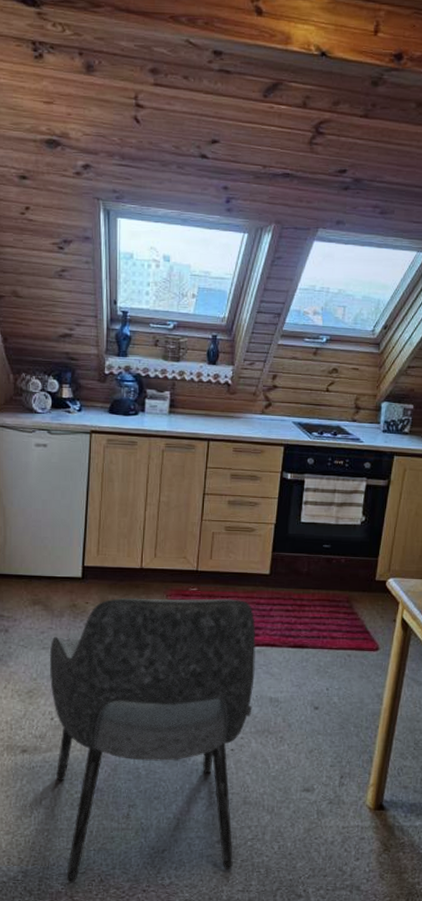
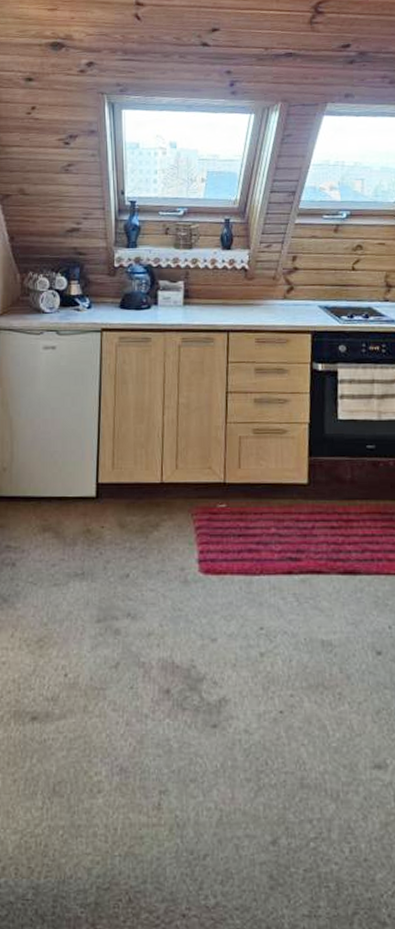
dining chair: present [49,597,256,883] -> none [61,515,301,905]

